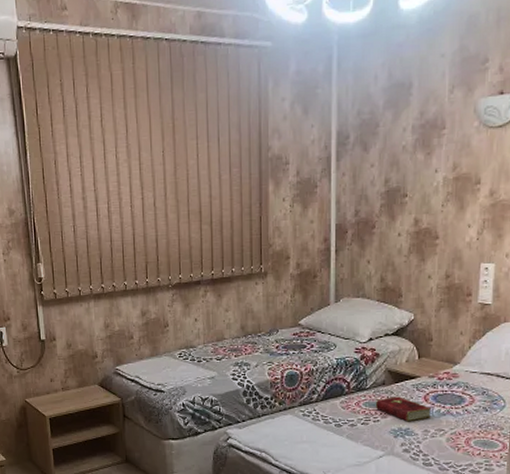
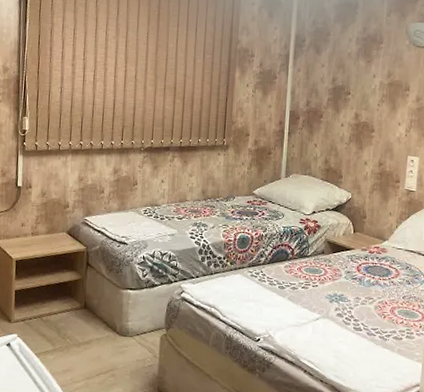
hardcover book: present [375,396,431,422] -> none [314,265,362,289]

